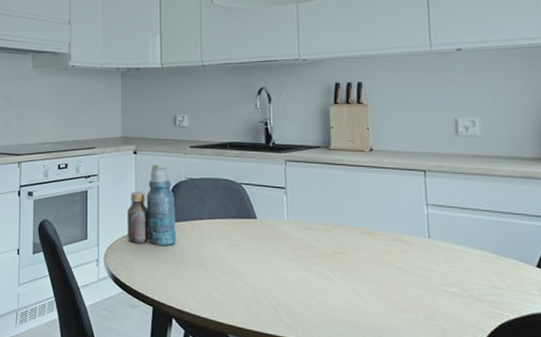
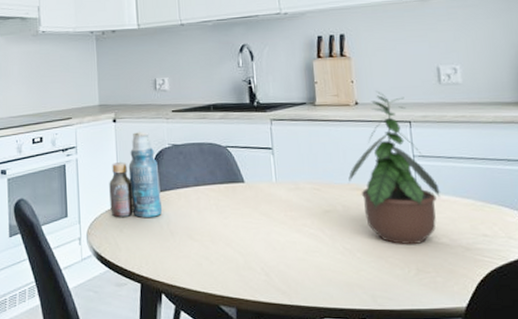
potted plant: none [360,138,453,291] -> present [348,90,440,244]

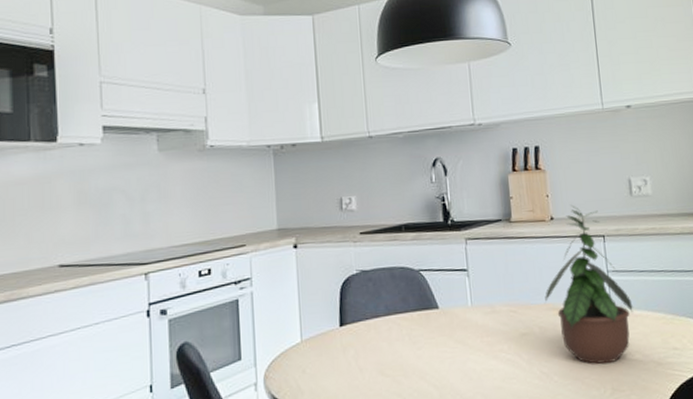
bottle: present [109,131,163,218] -> none [289,256,350,356]

